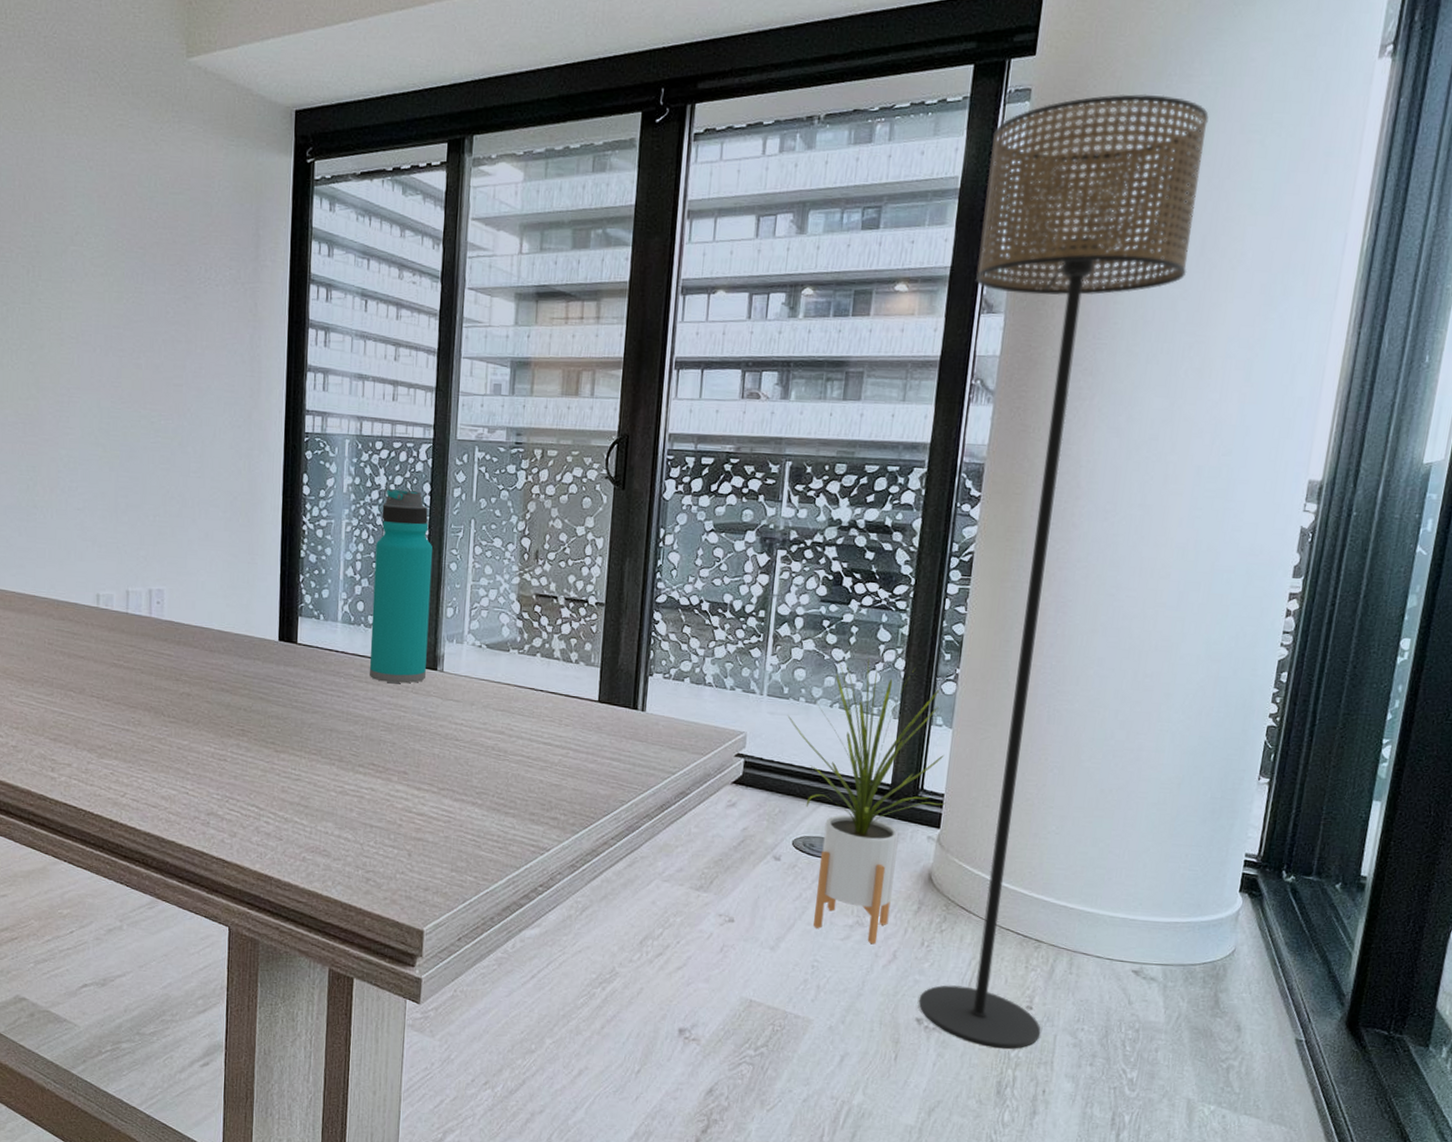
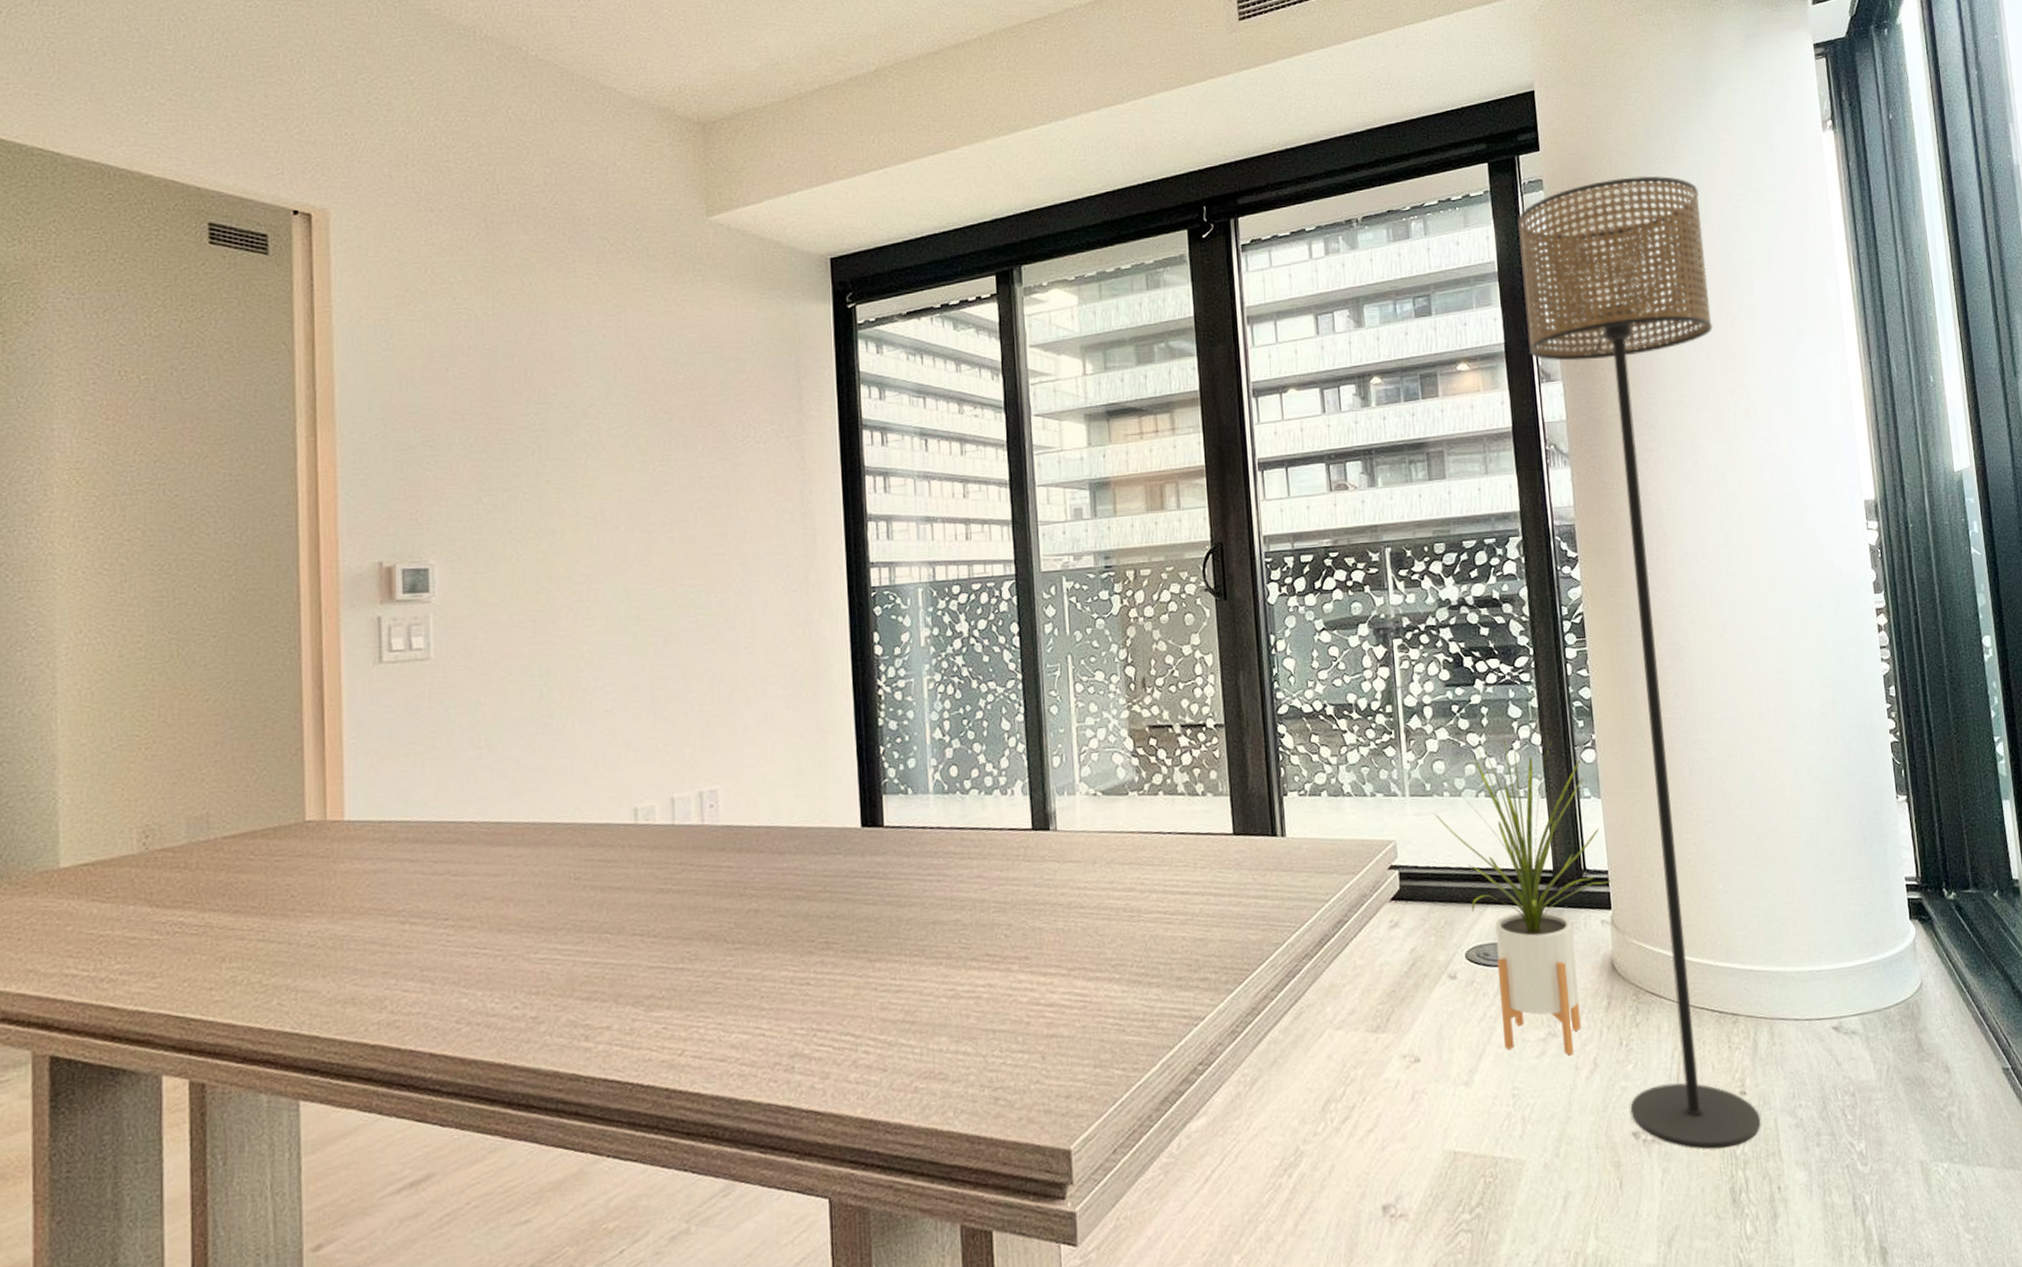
water bottle: present [369,488,433,684] -> none [964,633,1037,855]

